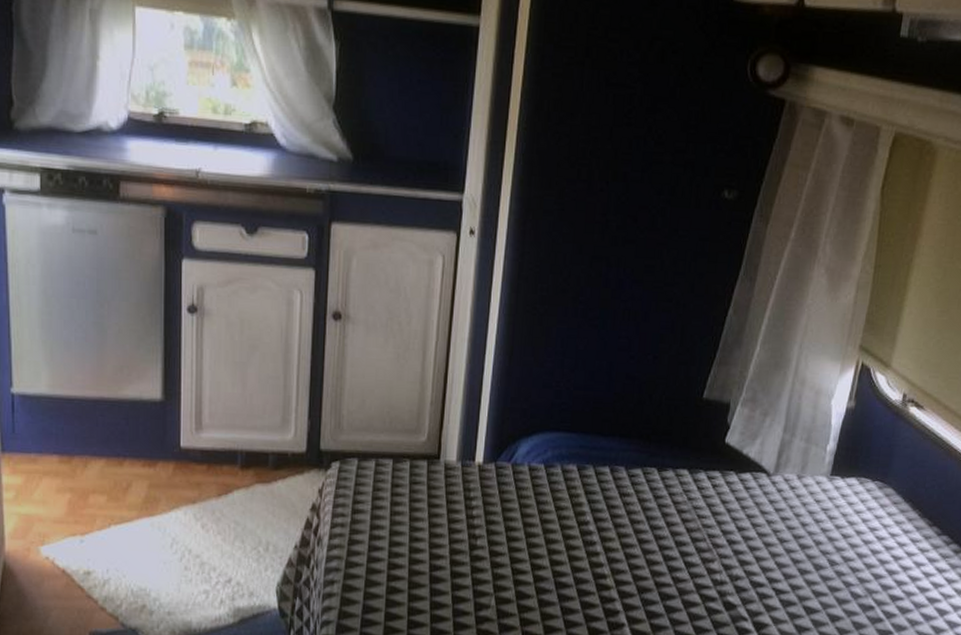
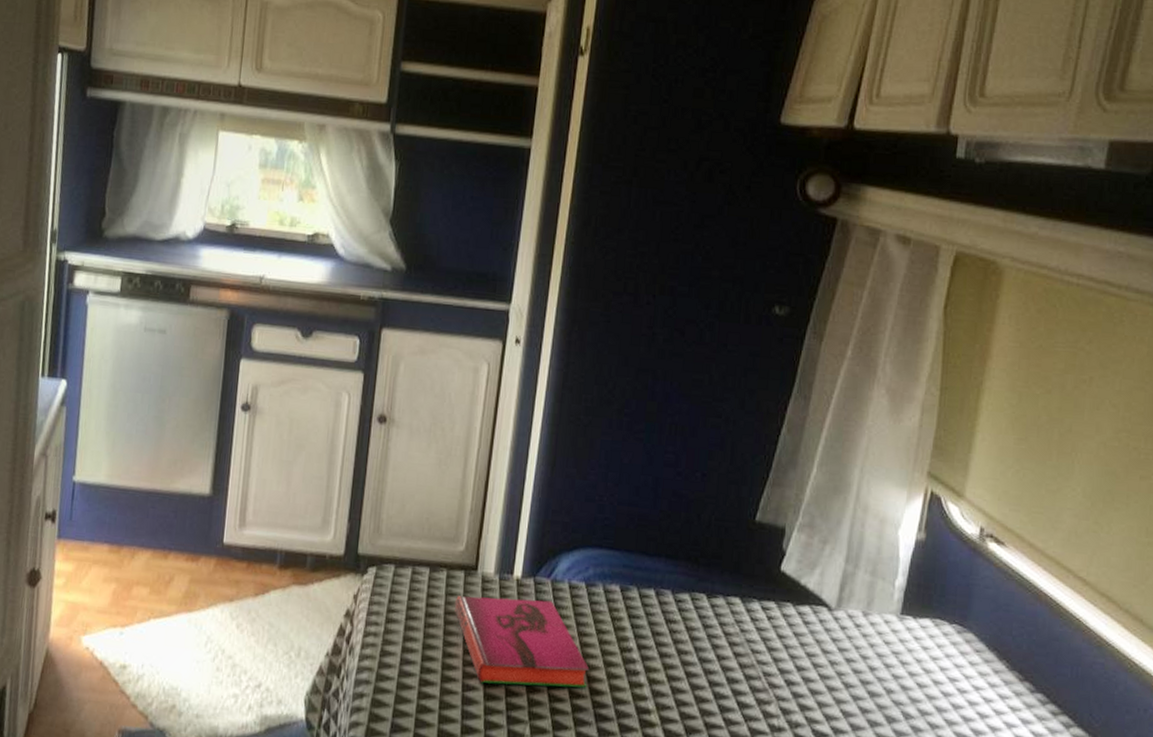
hardback book: none [418,483,550,563] -> present [454,594,590,688]

